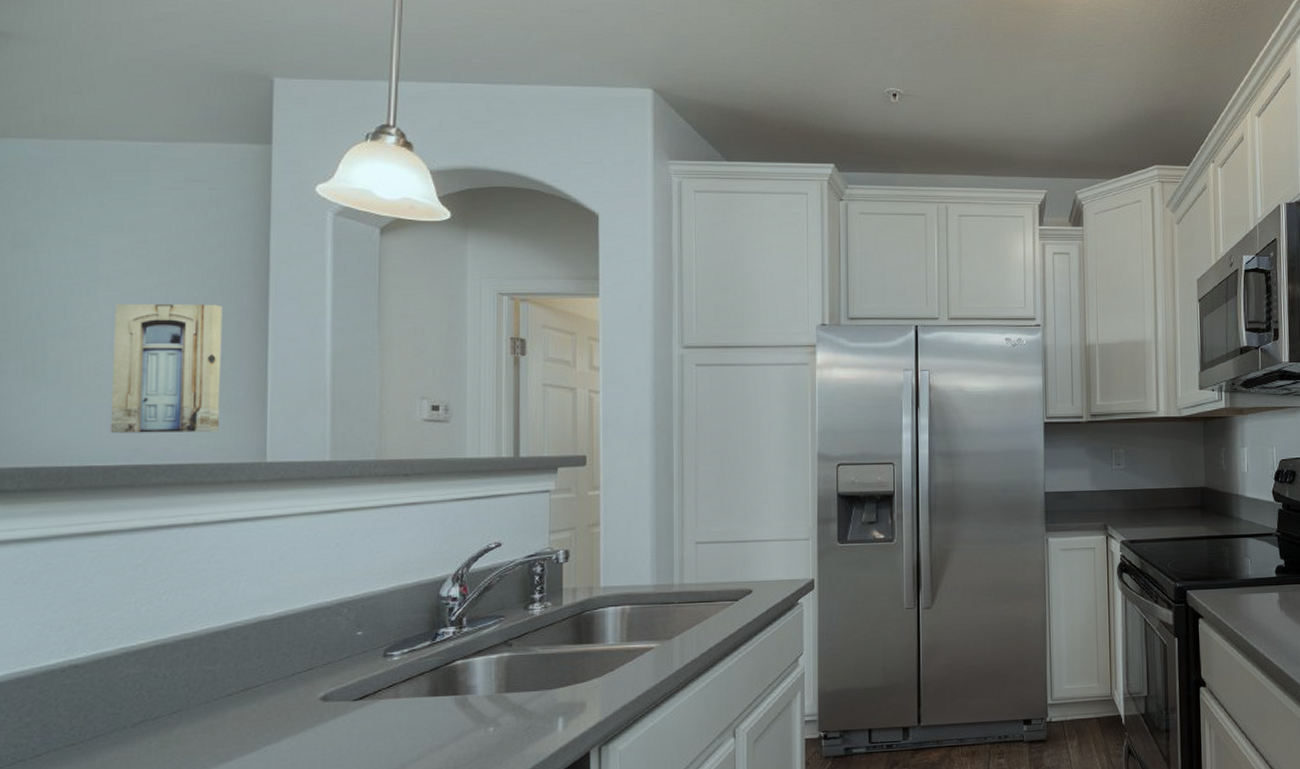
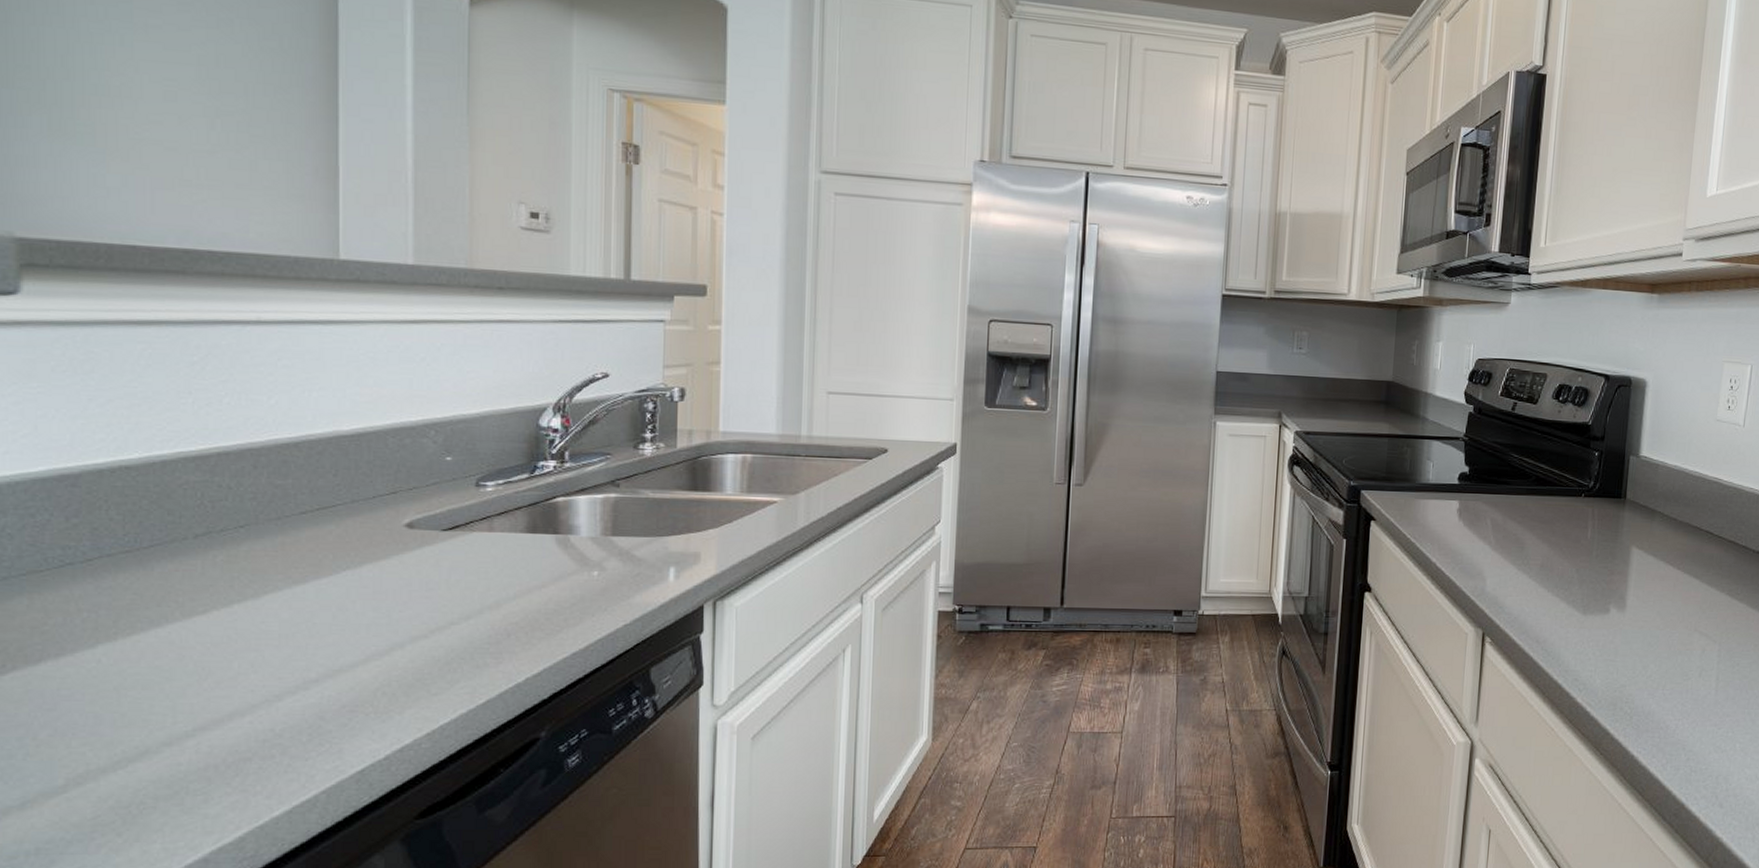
wall art: present [110,303,223,434] -> none [155,58,284,219]

